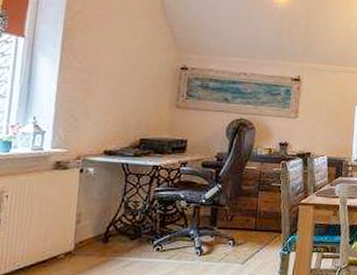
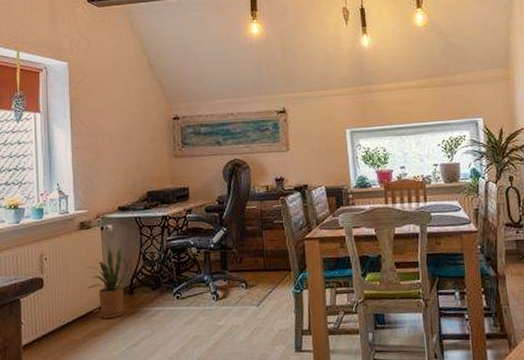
house plant: none [54,190,106,266] -> present [87,246,128,319]

